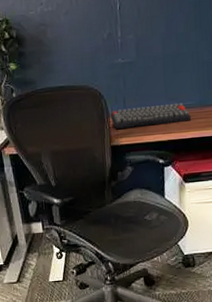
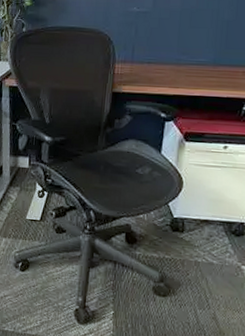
keyboard: present [111,102,192,129] -> none [117,56,203,78]

